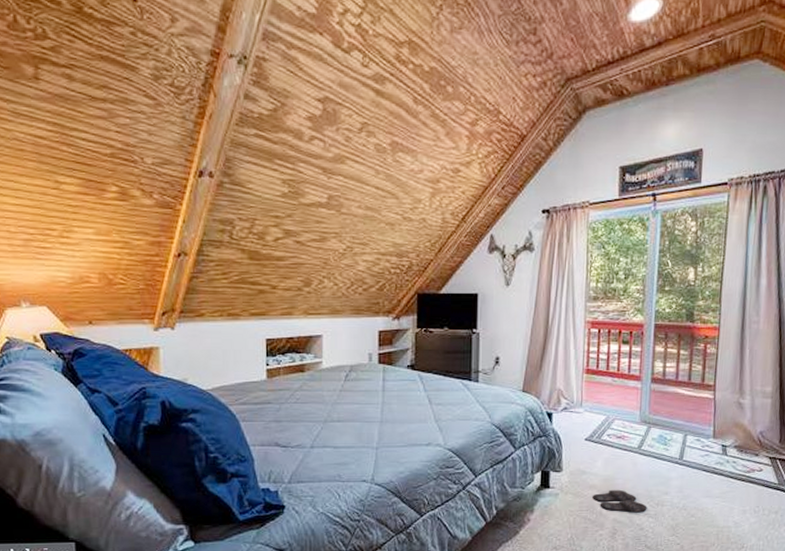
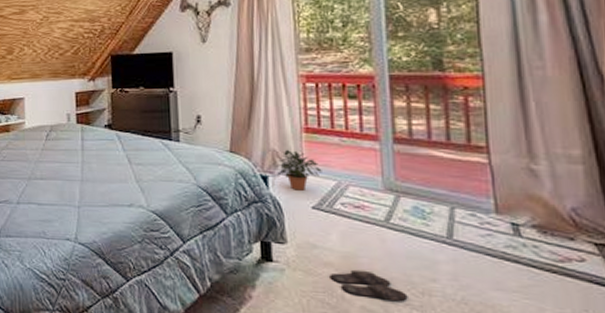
potted plant: none [560,388,596,425] -> present [277,149,322,190]

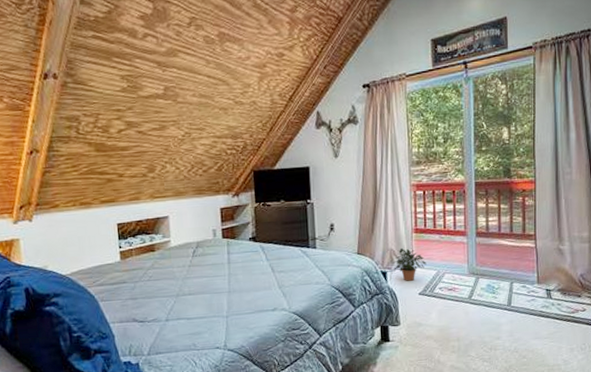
slippers: present [330,269,408,302] -> none [430,337,481,359]

